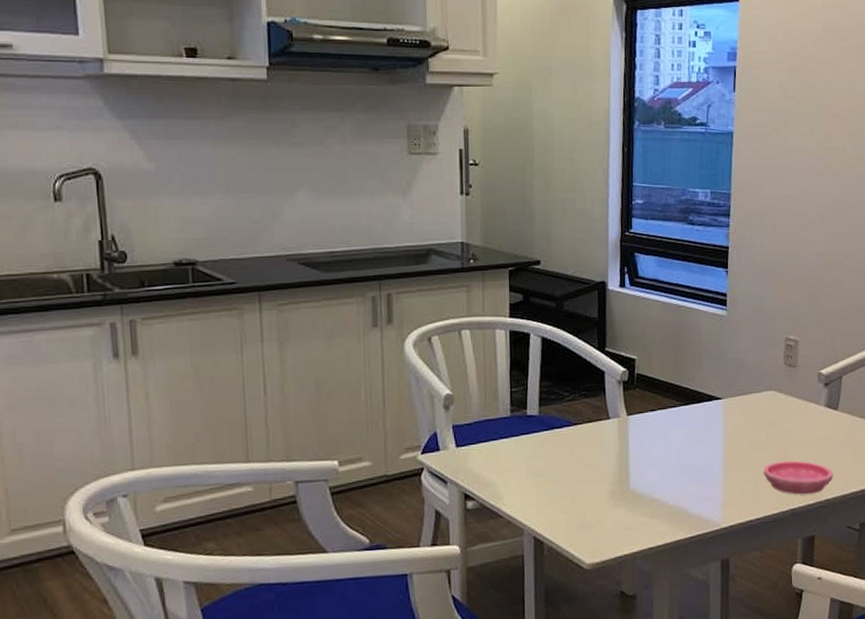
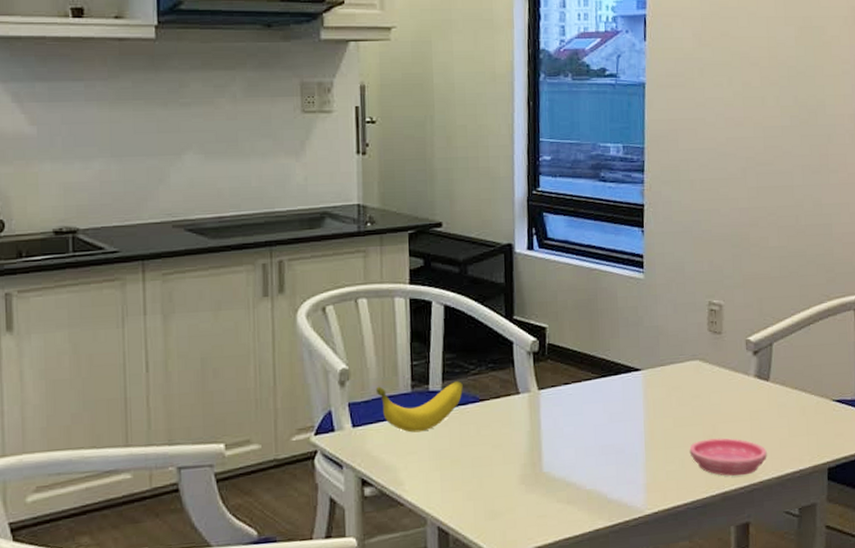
banana: none [477,406,558,453] -> present [375,380,463,433]

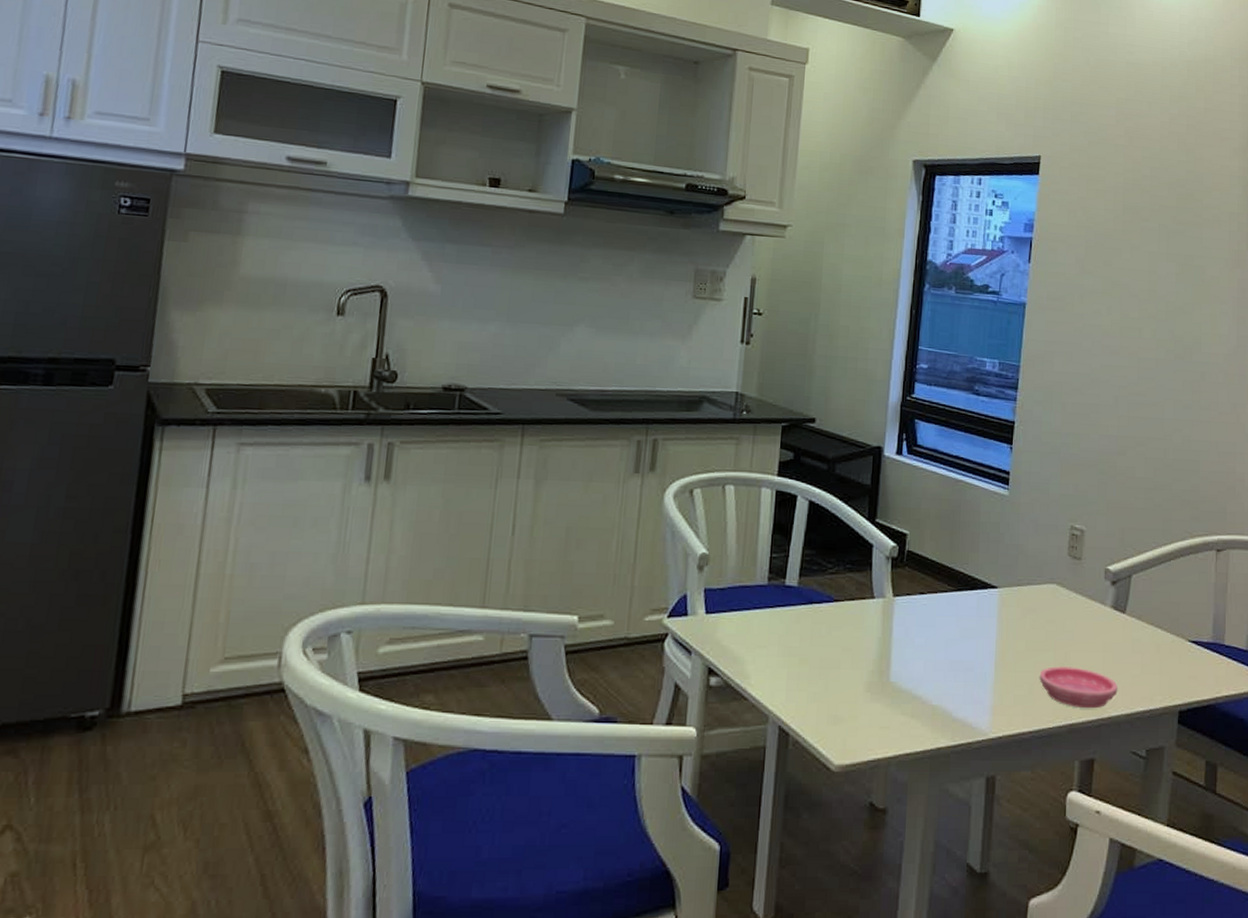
banana: present [375,380,463,433] -> none [732,575,819,626]

